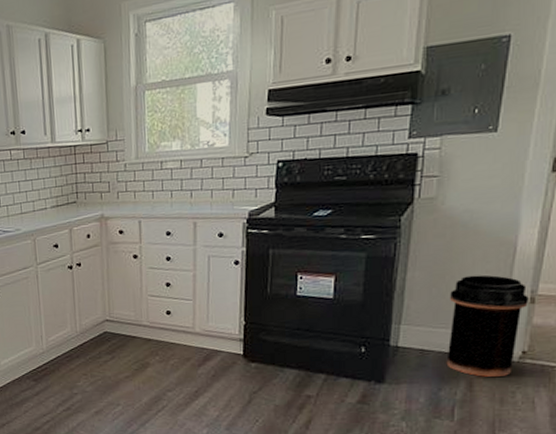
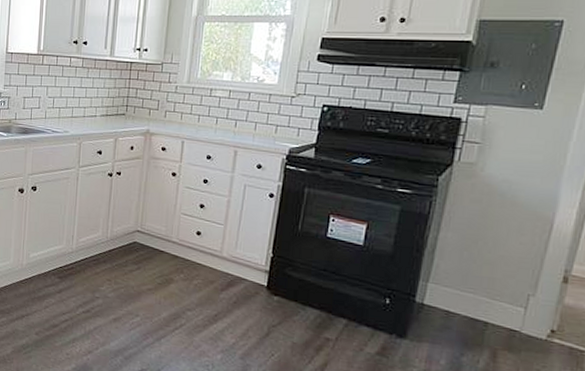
trash can: present [446,275,528,377] -> none [471,244,562,352]

